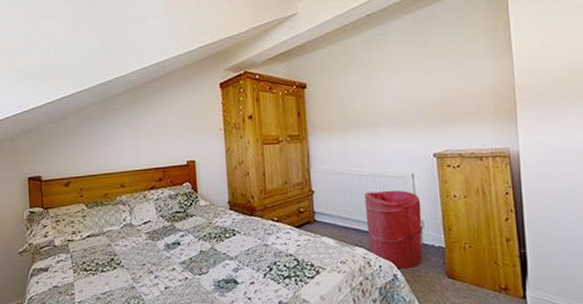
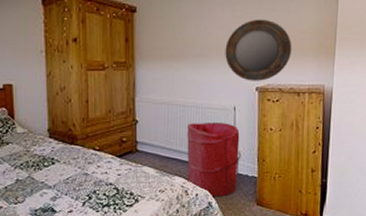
home mirror: none [397,86,469,148] -> present [225,19,292,81]

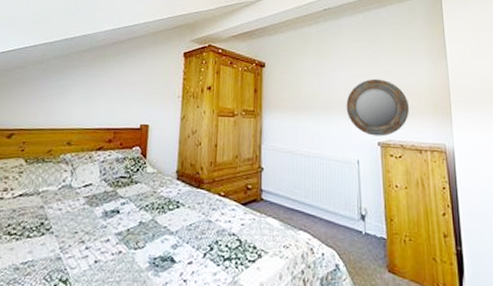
laundry hamper: present [187,123,240,197] -> none [312,174,366,259]

